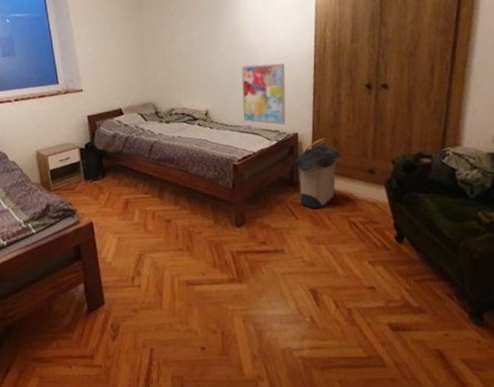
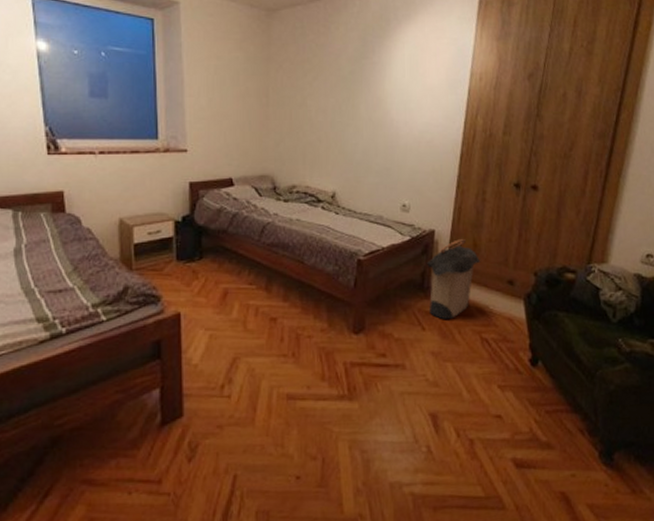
wall art: present [241,63,286,125] -> none [375,144,428,219]

